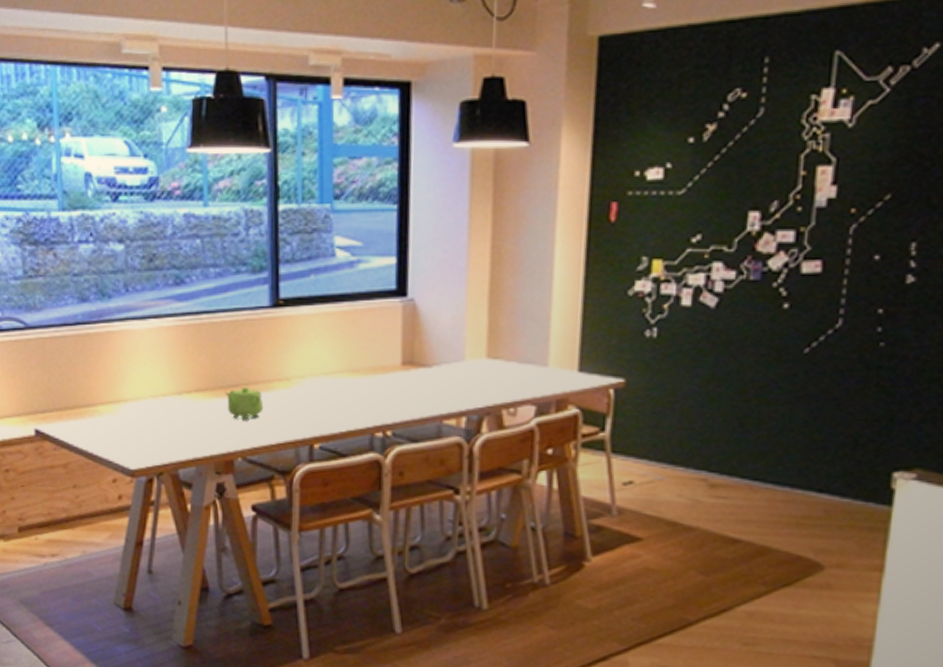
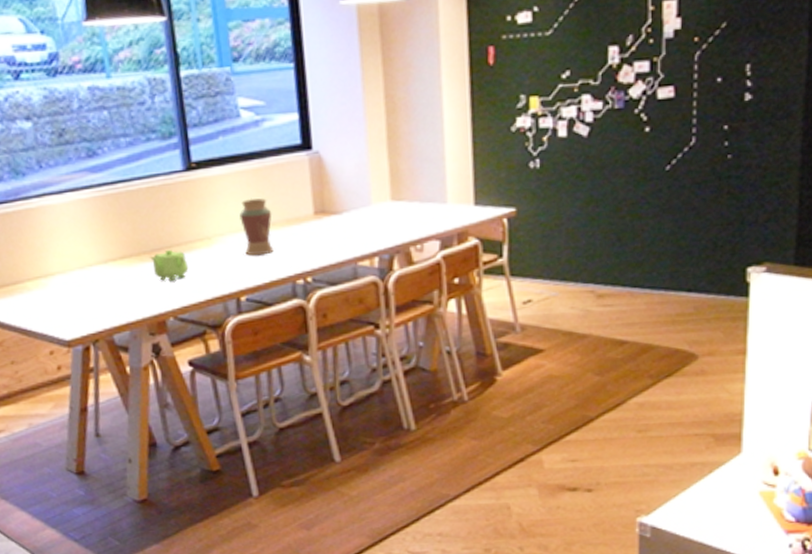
vase: none [323,341,357,403] -> present [239,198,274,256]

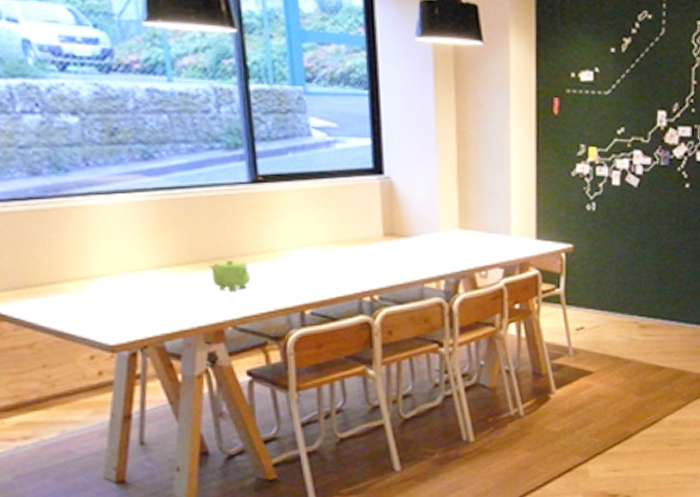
vase: present [239,198,274,256] -> none [307,215,341,271]

